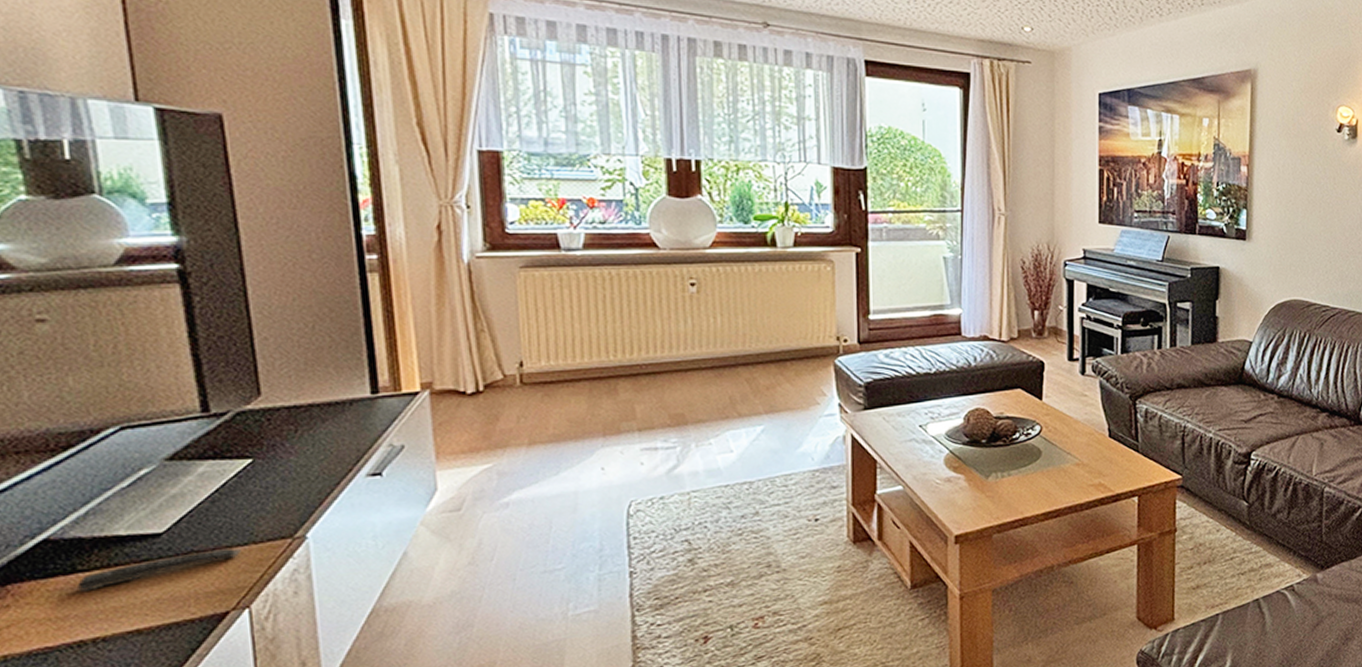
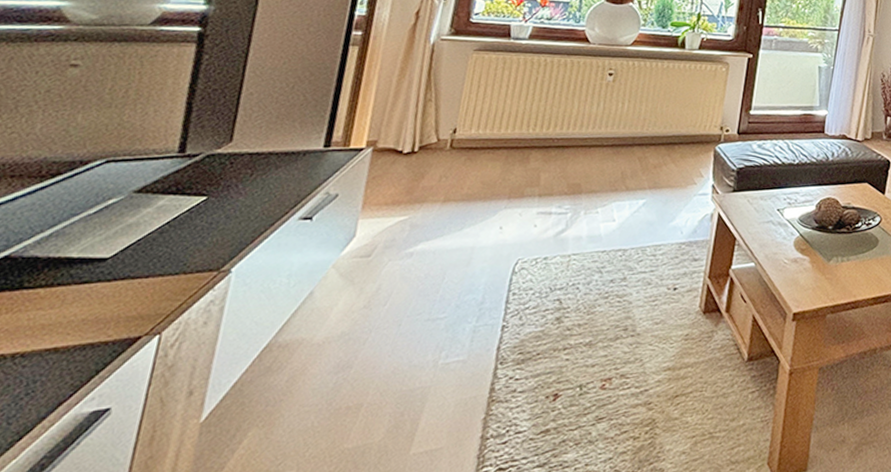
remote control: present [77,548,241,591] -> none [17,276,171,307]

